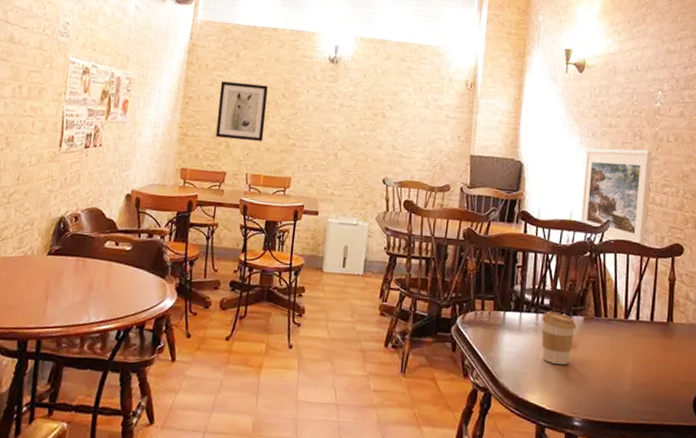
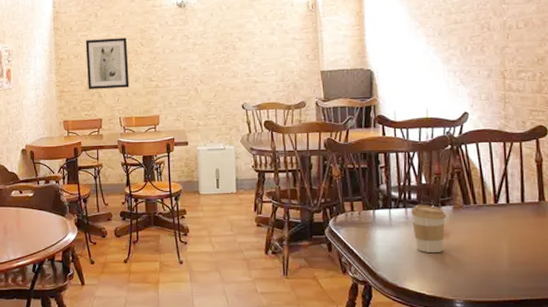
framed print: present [580,148,652,244] -> none [434,39,506,133]

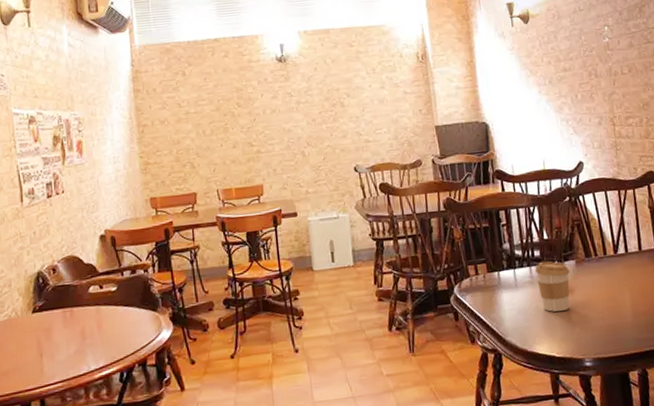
wall art: present [85,37,130,89] -> none [172,98,227,159]

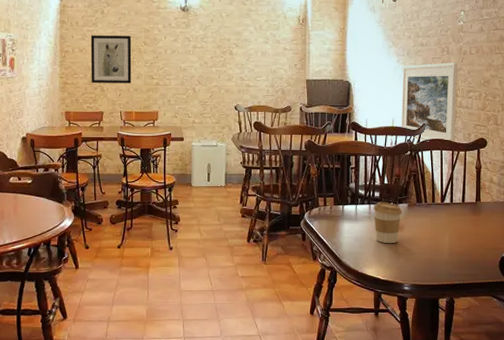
wall art: none [172,98,227,159] -> present [90,35,132,83]
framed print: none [546,86,619,183] -> present [401,62,458,142]

